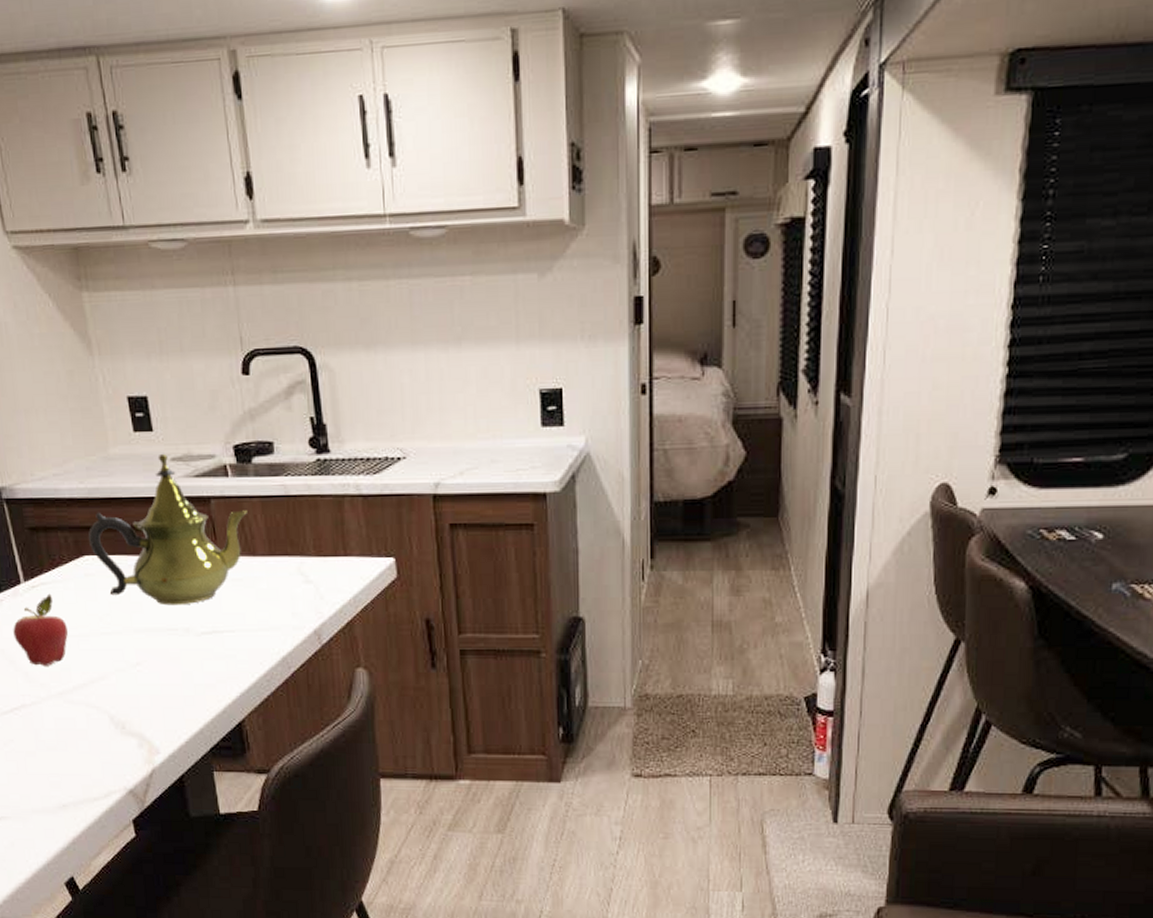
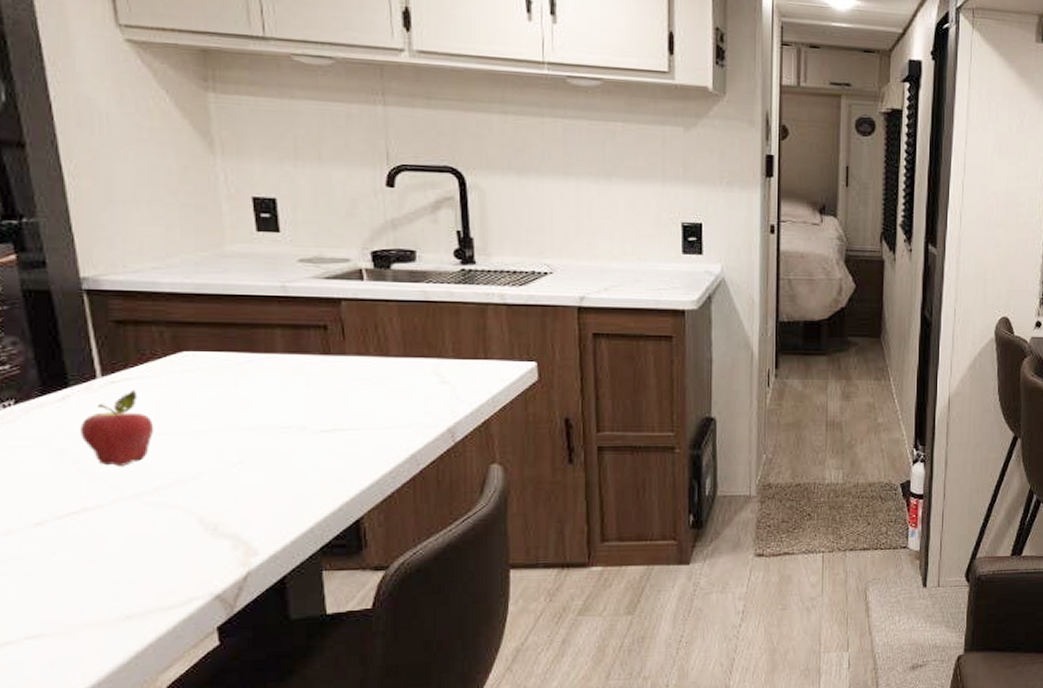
teapot: present [89,453,247,606] -> none [191,254,382,404]

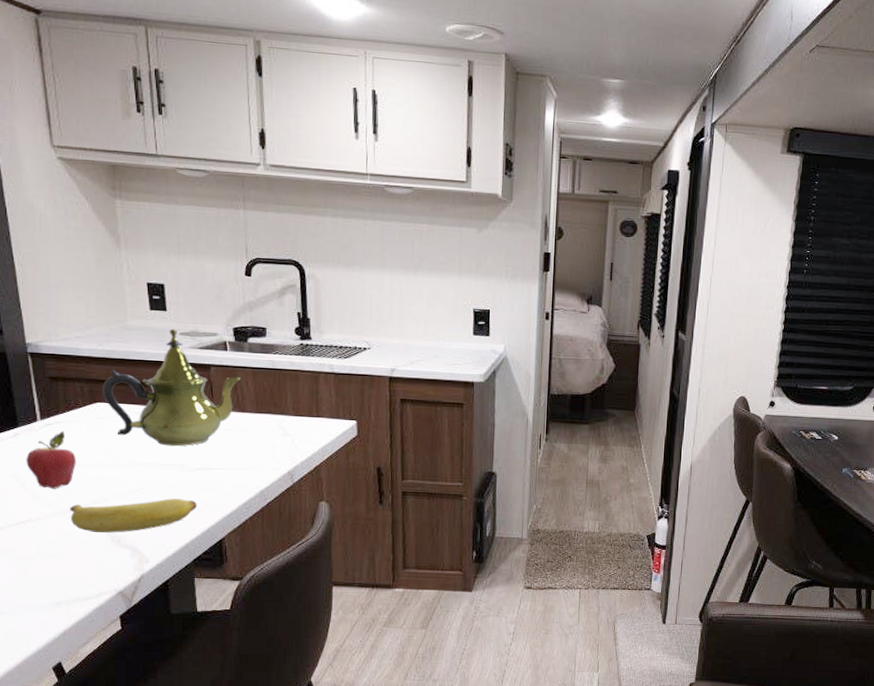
banana: none [145,470,324,521] -> present [70,498,197,534]
teapot: none [191,254,382,404] -> present [103,328,241,447]

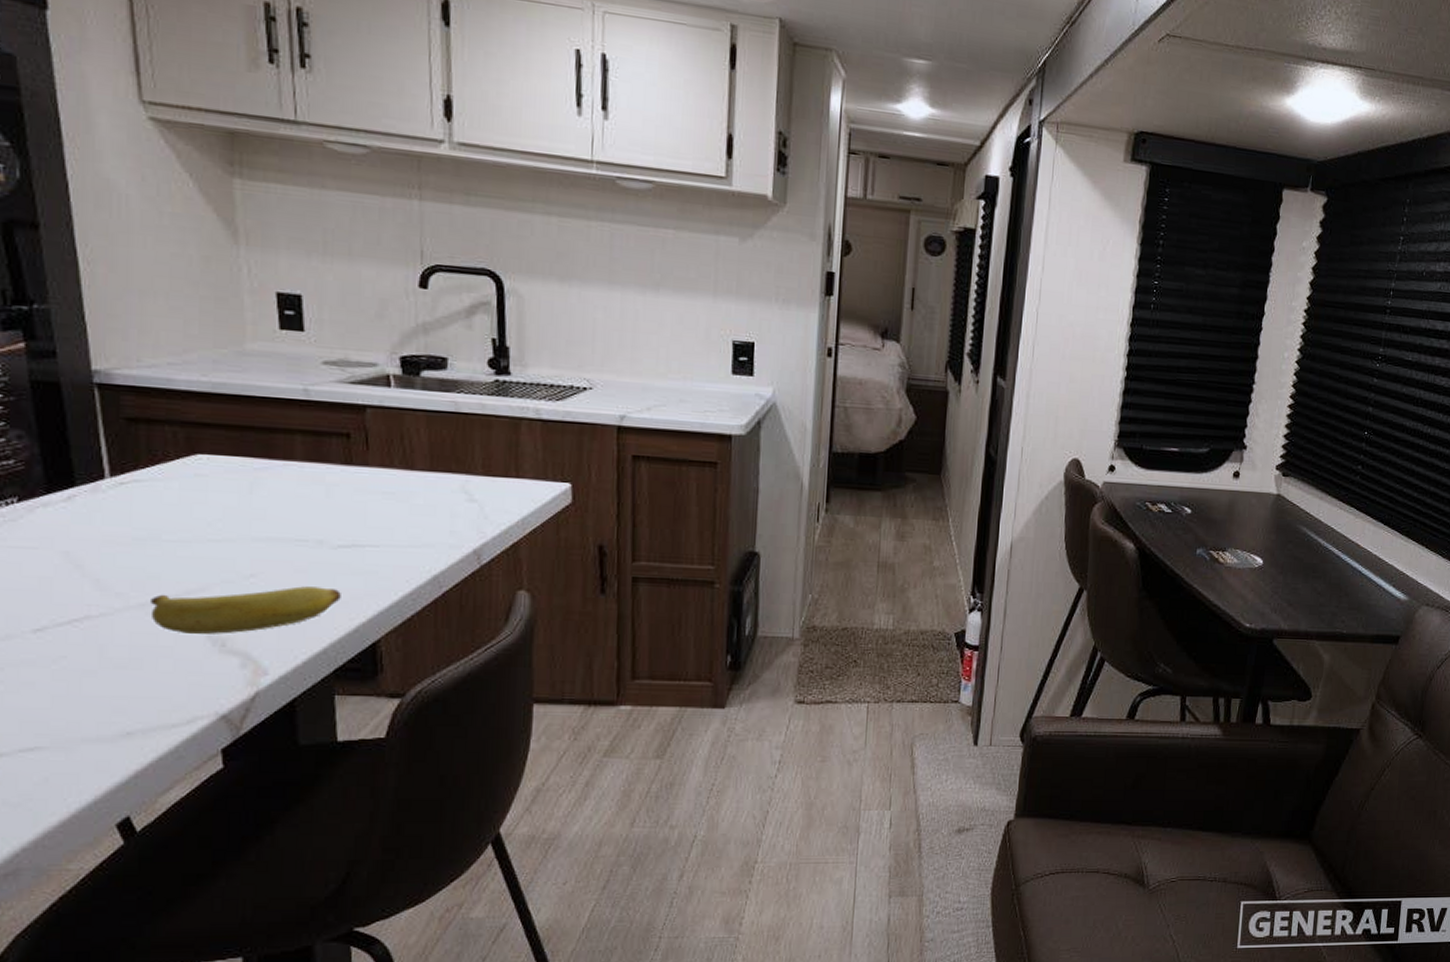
fruit: present [26,430,76,489] -> none [85,492,162,573]
teapot: present [103,328,241,447] -> none [206,355,409,516]

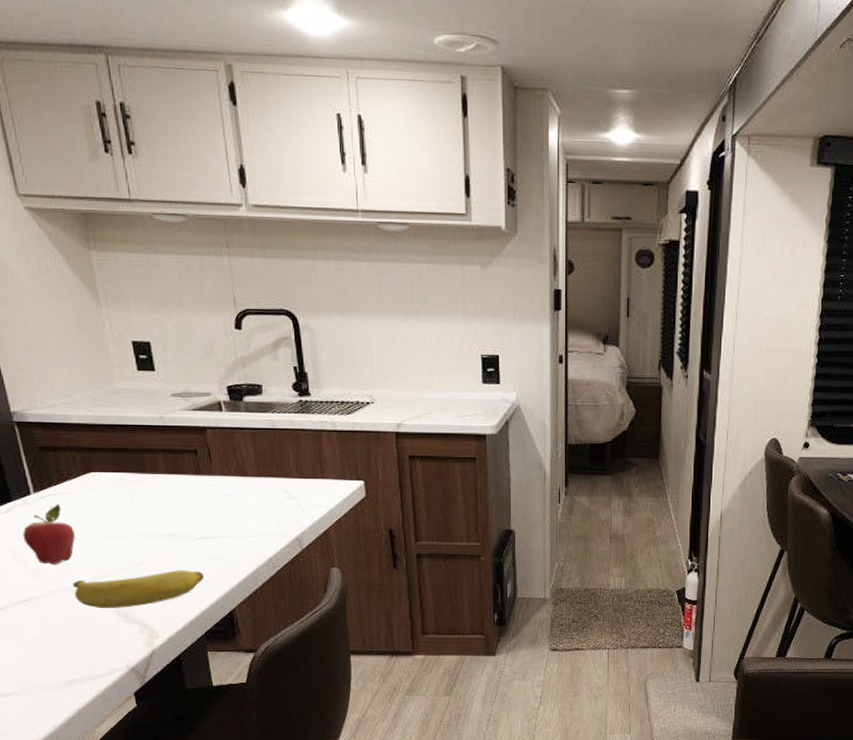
fruit: none [85,492,162,573] -> present [23,503,75,565]

